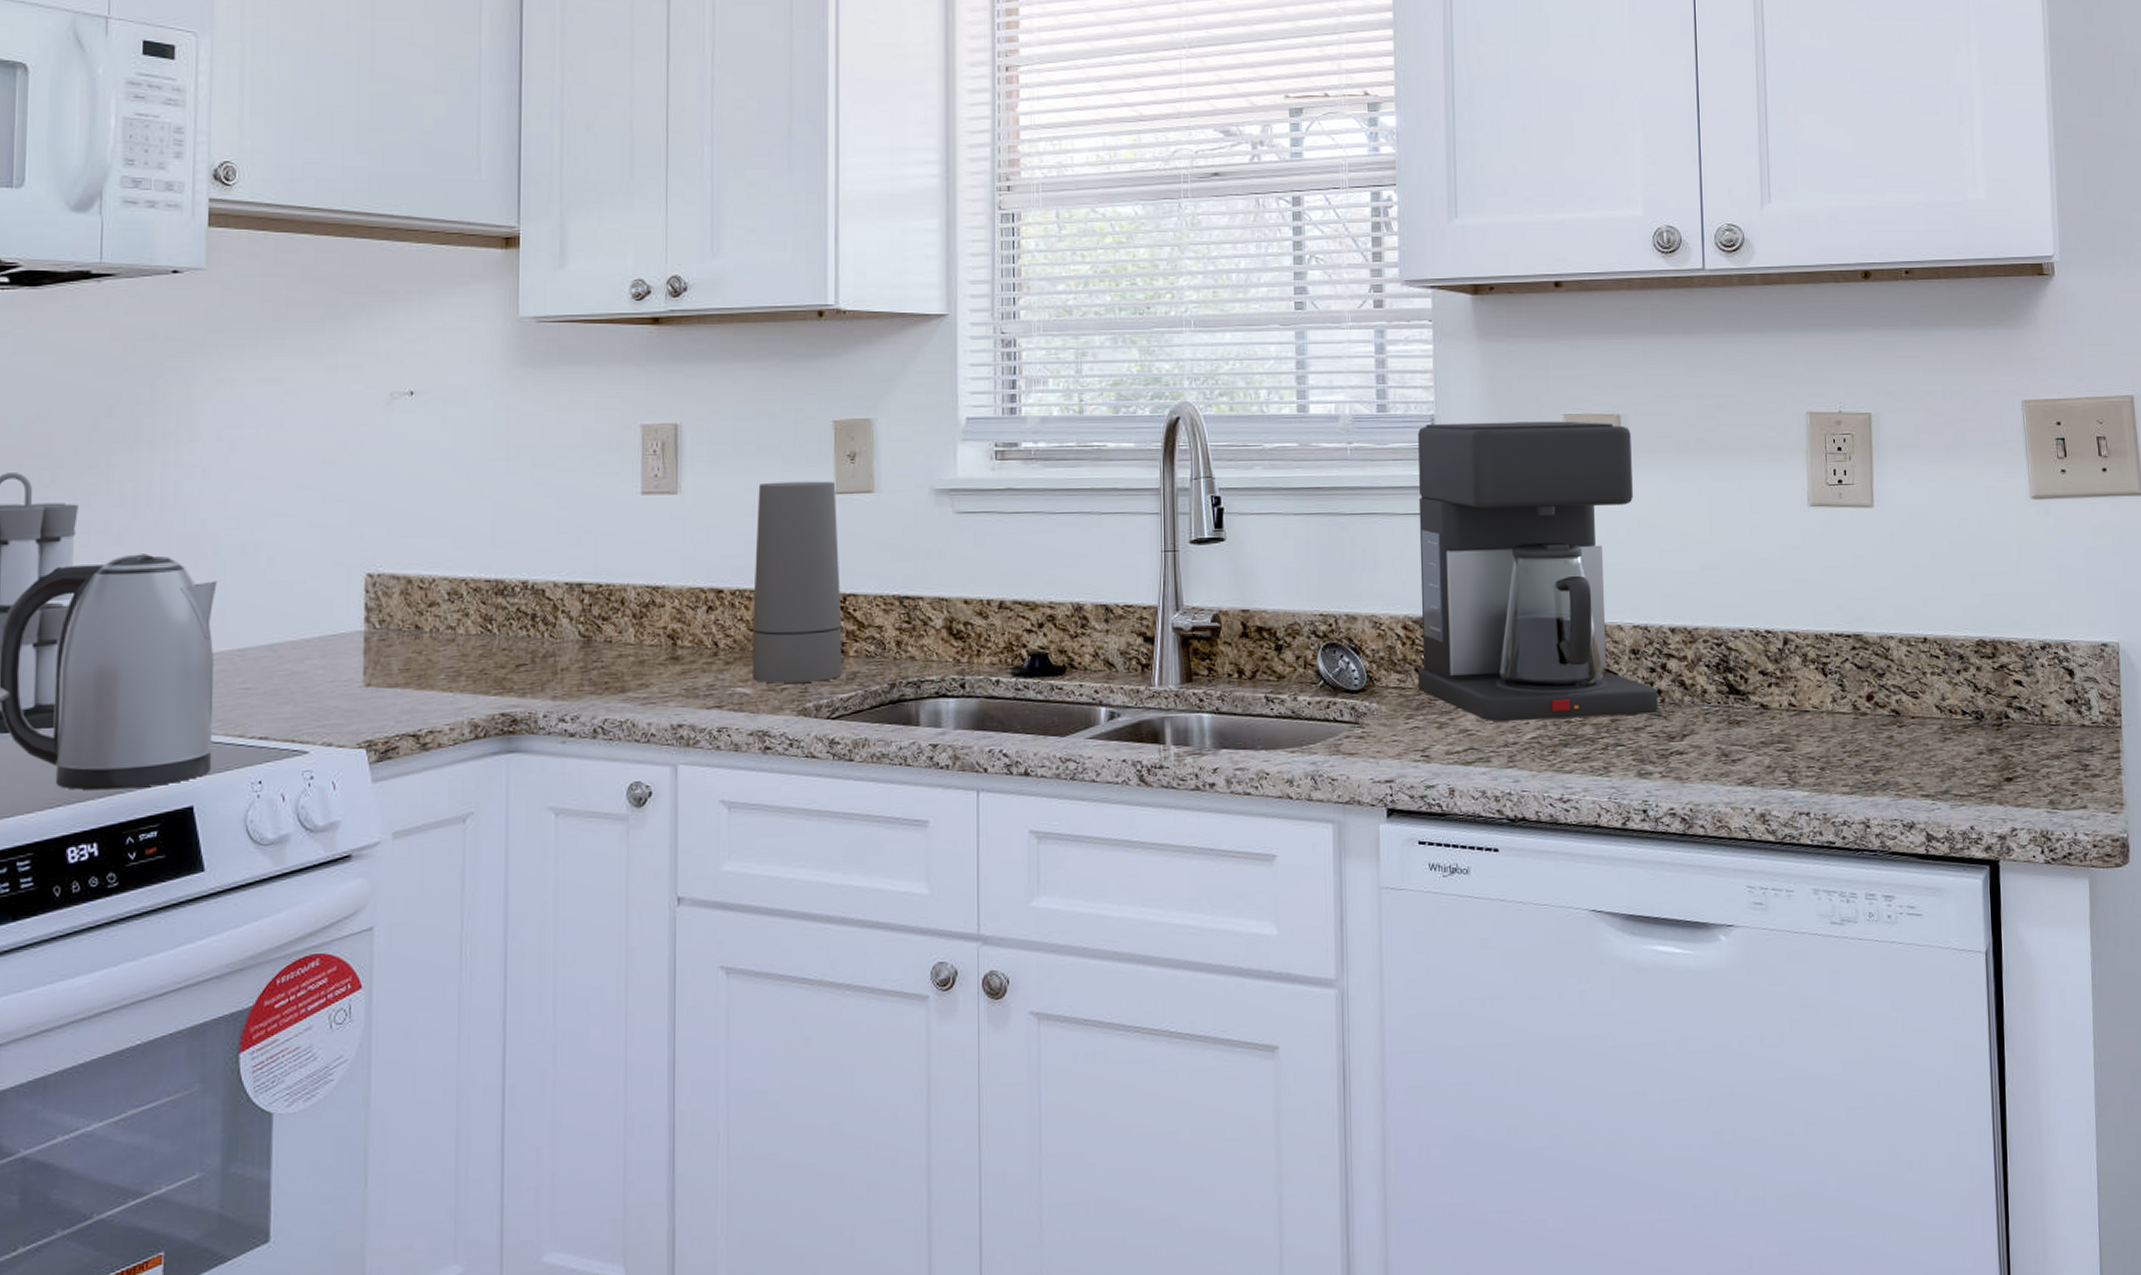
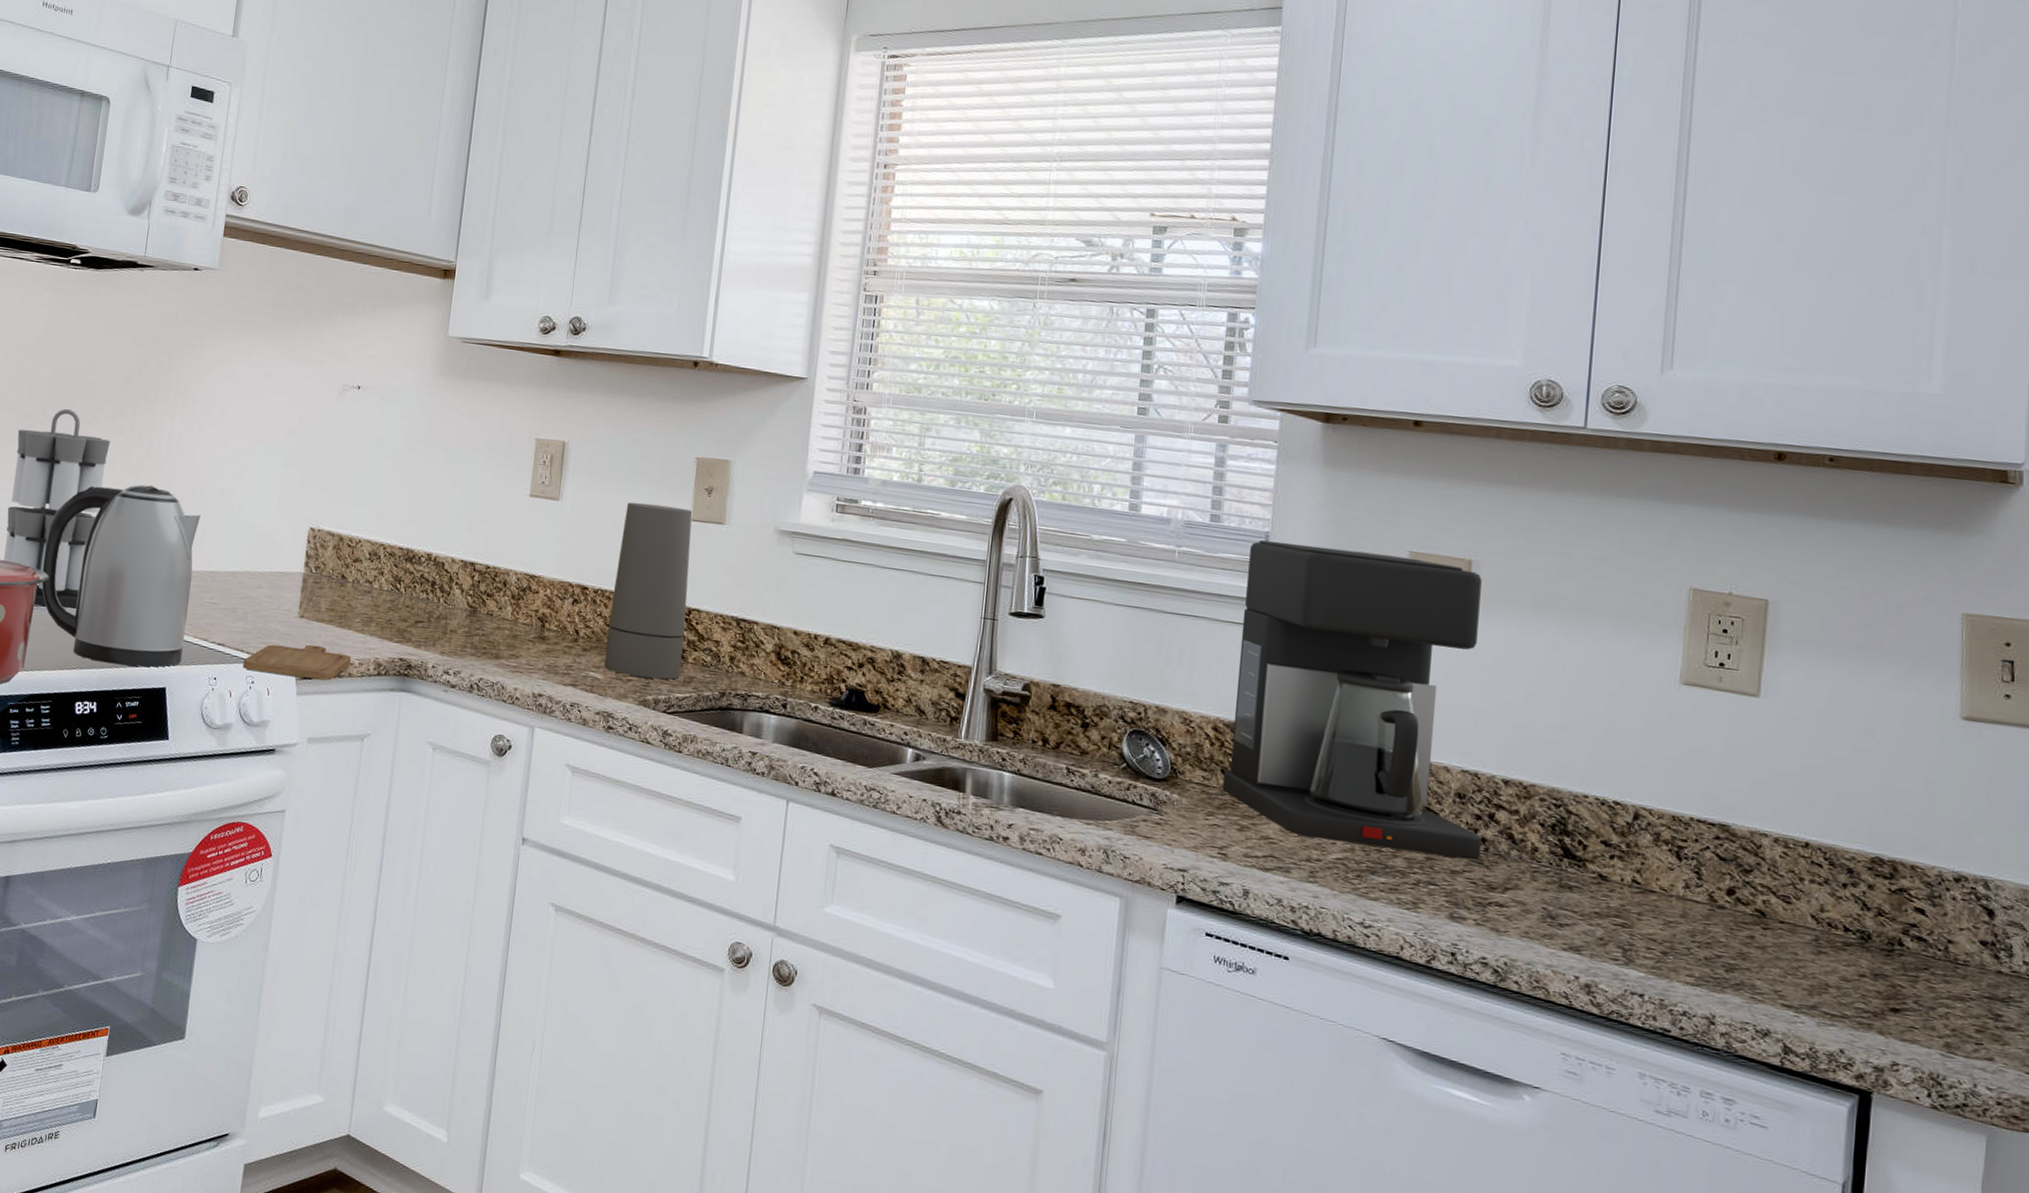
chopping board: none [295,716,440,764] -> present [242,644,352,681]

